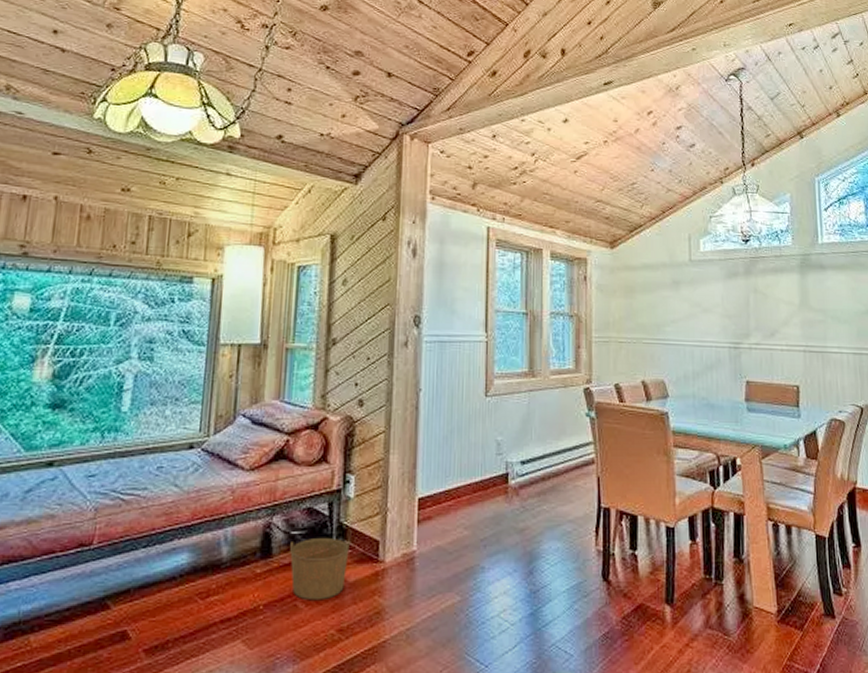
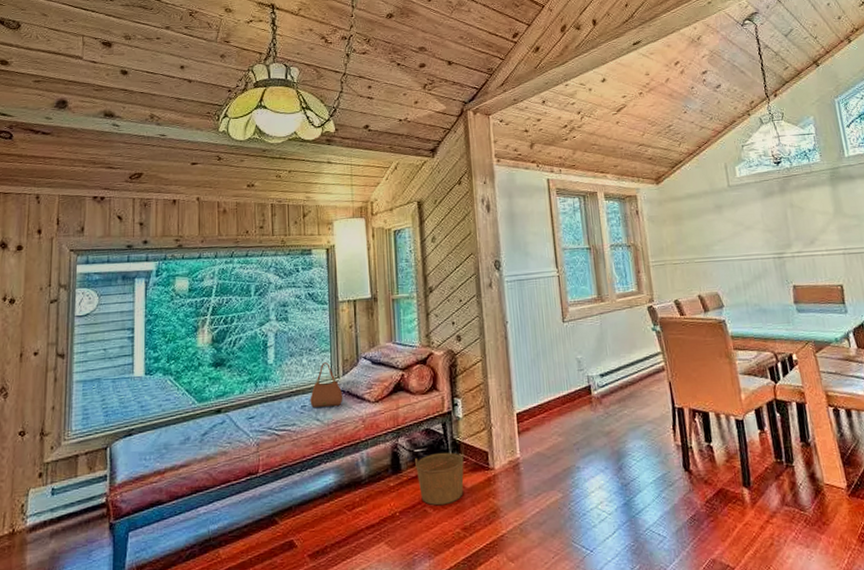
handbag: none [168,416,212,470] -> present [310,362,343,407]

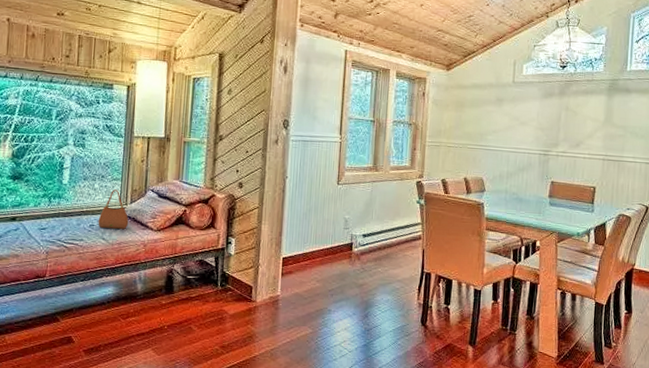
basket: present [415,452,464,506] -> none [186,282,231,326]

